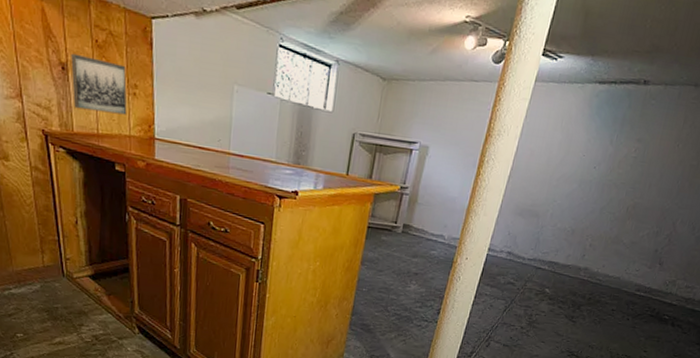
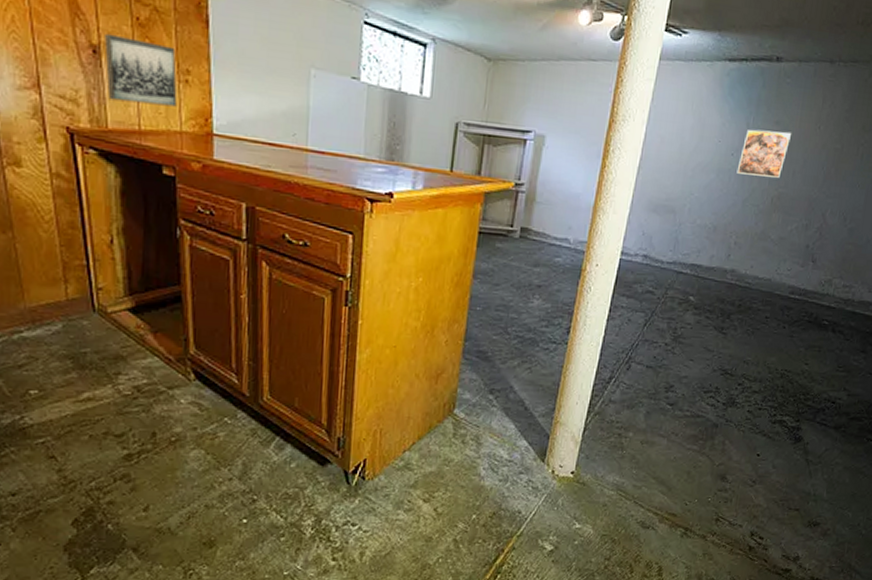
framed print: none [597,145,651,190] -> present [736,129,791,178]

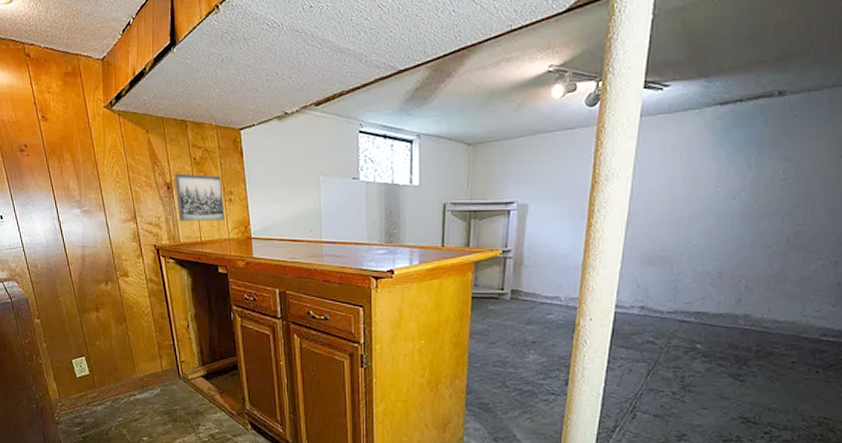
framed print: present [736,129,791,178] -> none [740,166,805,216]

